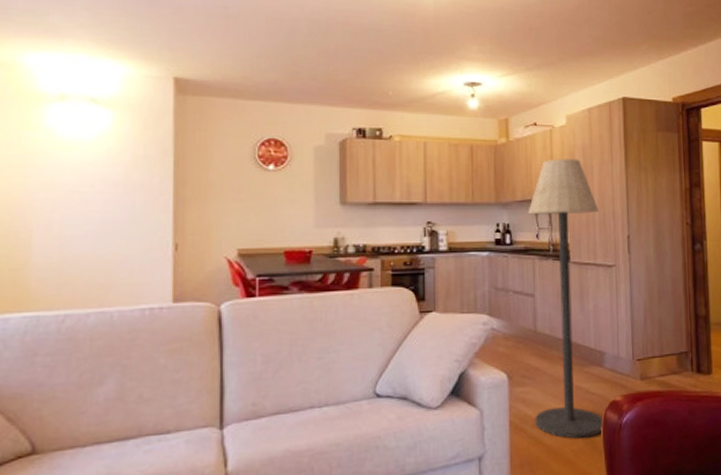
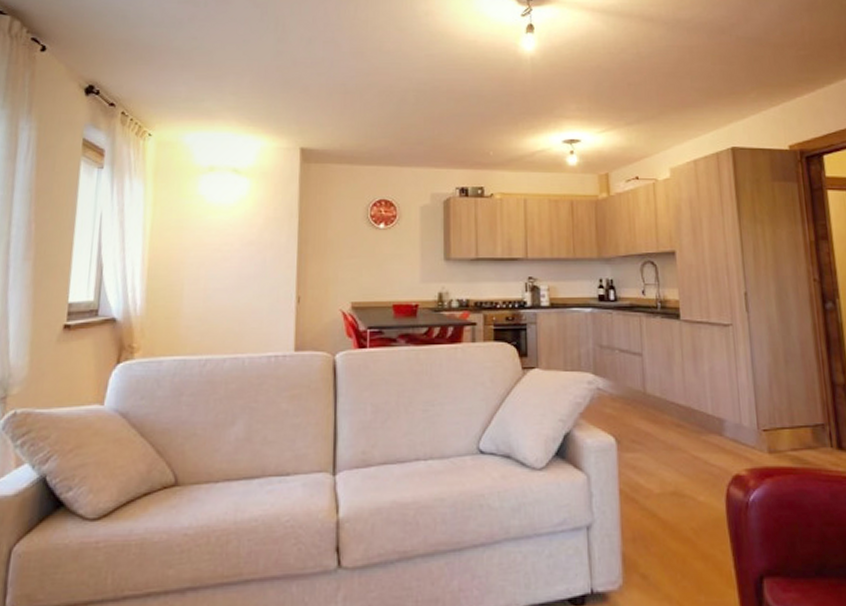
floor lamp: present [528,159,605,439] -> none [632,212,729,515]

